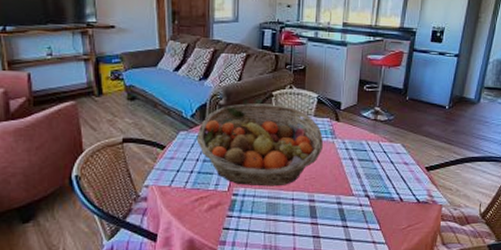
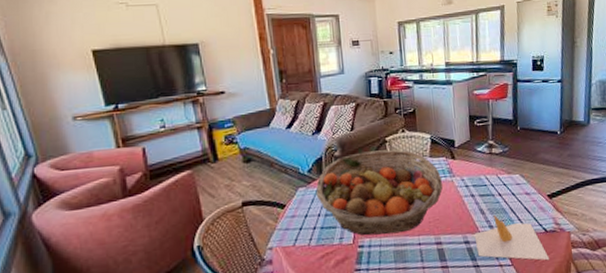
napkin holder: none [347,181,418,230] -> present [474,215,550,261]

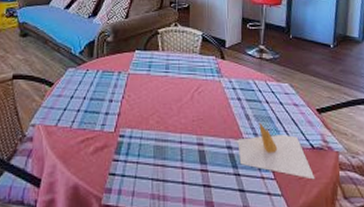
fruit basket: present [315,149,443,236] -> none [84,41,211,128]

